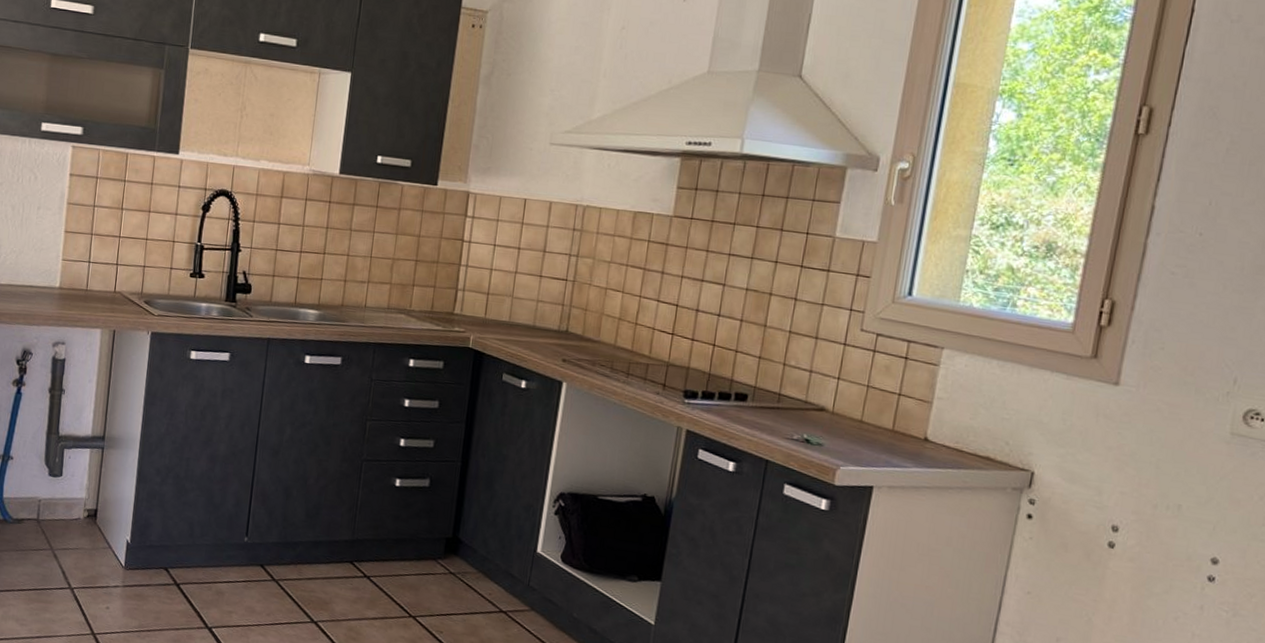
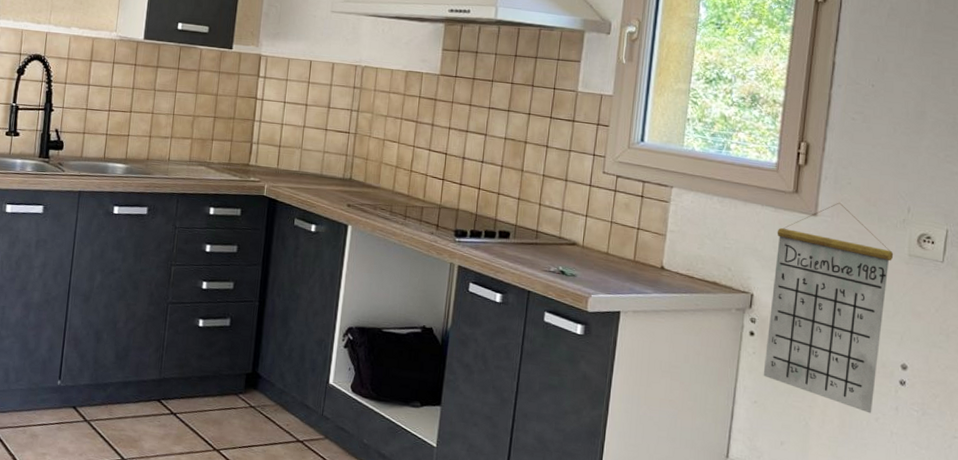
calendar: none [1040,370,1212,612] -> present [763,202,894,414]

